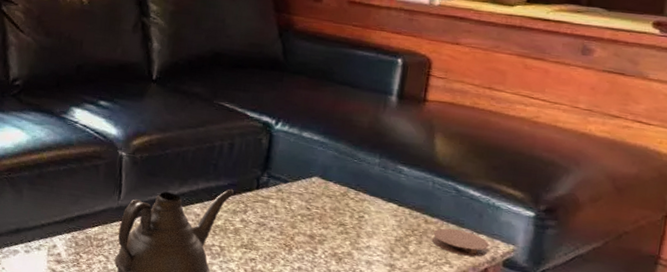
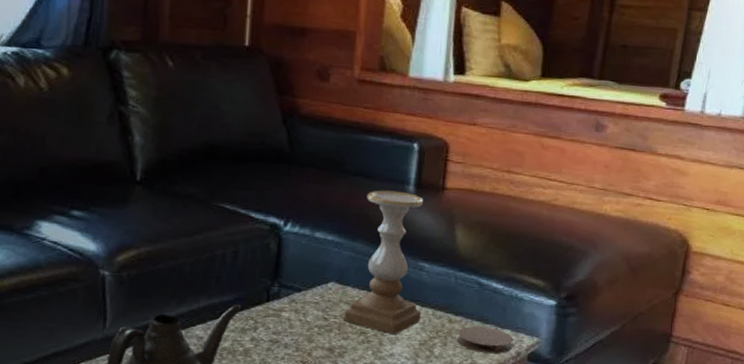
candle holder: none [325,98,405,229] -> present [343,190,423,334]

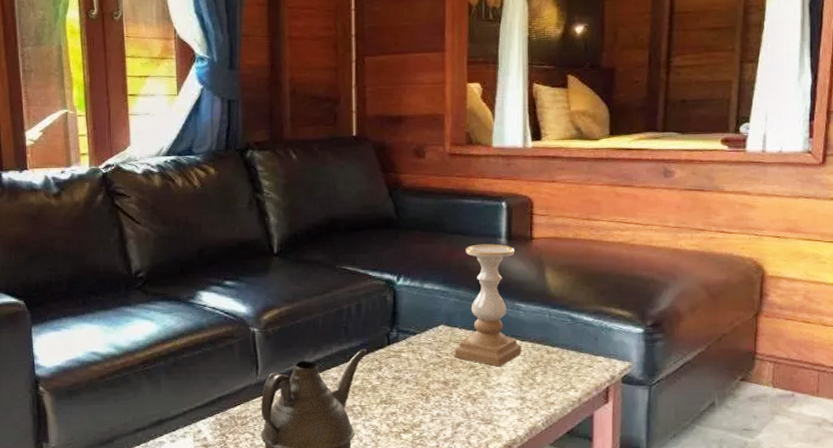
coaster: present [456,326,514,354] -> none [555,355,607,378]

